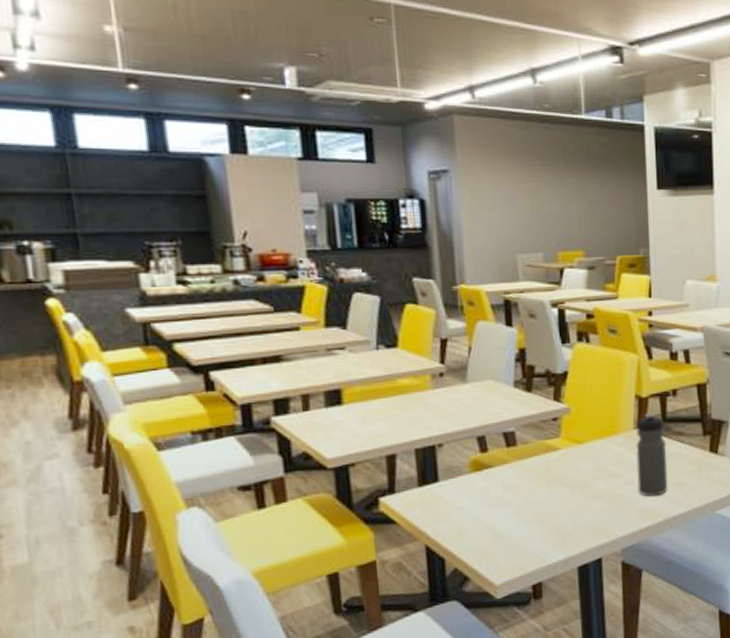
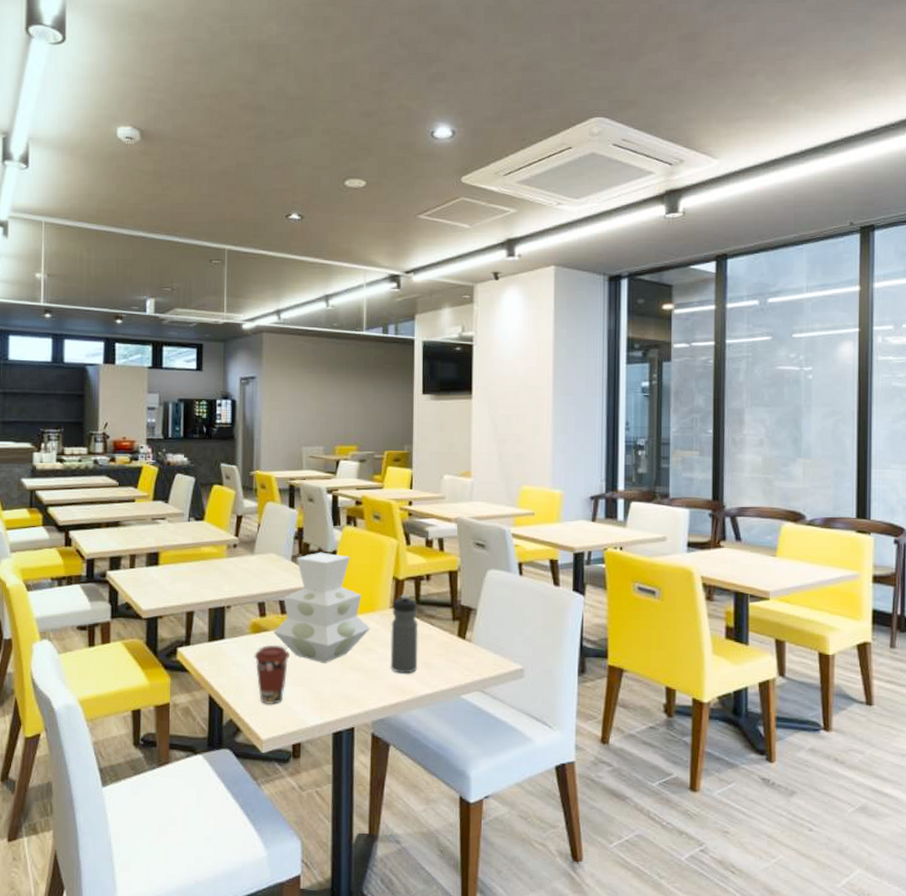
coffee cup: none [477,481,521,548] -> present [254,645,289,705]
vase: none [499,374,613,495] -> present [273,552,371,663]

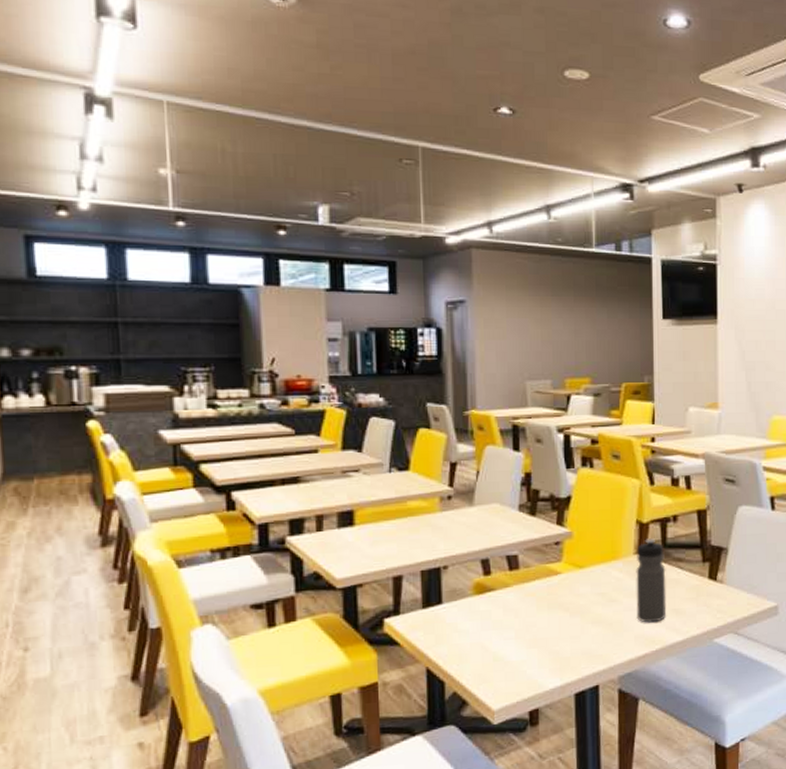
coffee cup: present [254,645,289,705] -> none [479,604,521,672]
vase: present [273,552,371,663] -> none [501,498,613,620]

